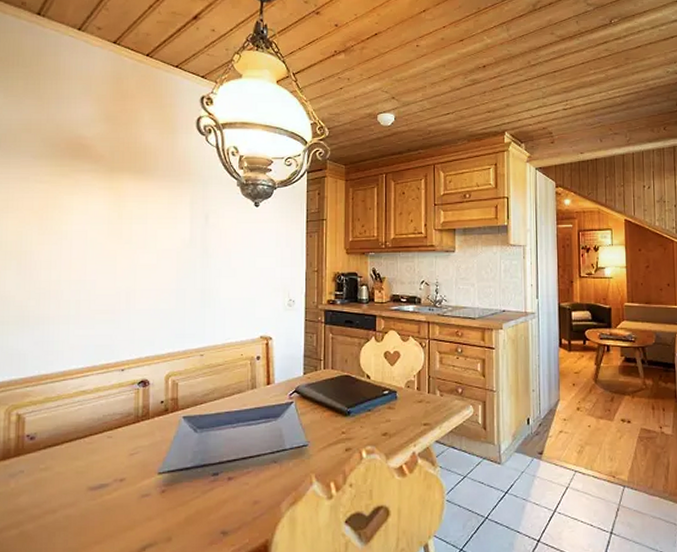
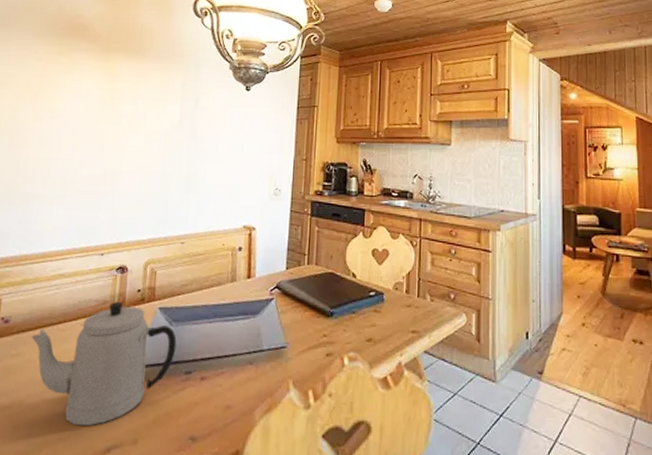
teapot: none [58,413,202,529] -> present [31,301,177,427]

